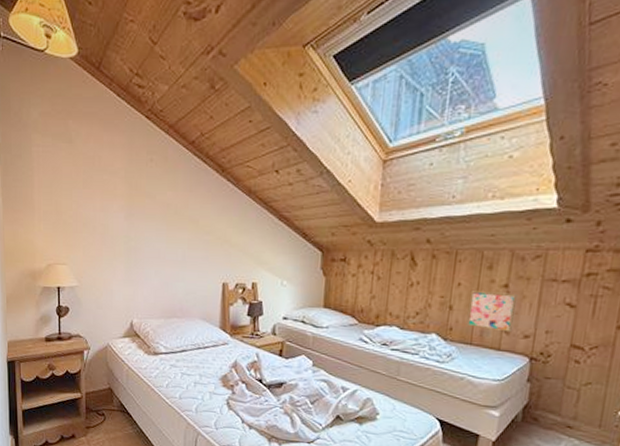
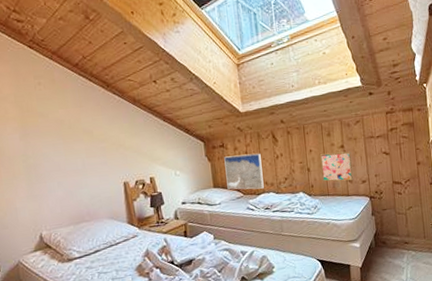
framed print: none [340,273,391,320] -> present [224,153,264,190]

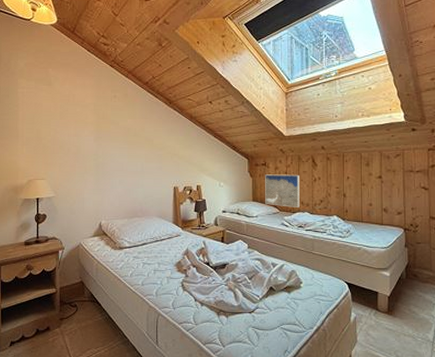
wall art: present [319,151,354,182] -> none [356,182,390,211]

